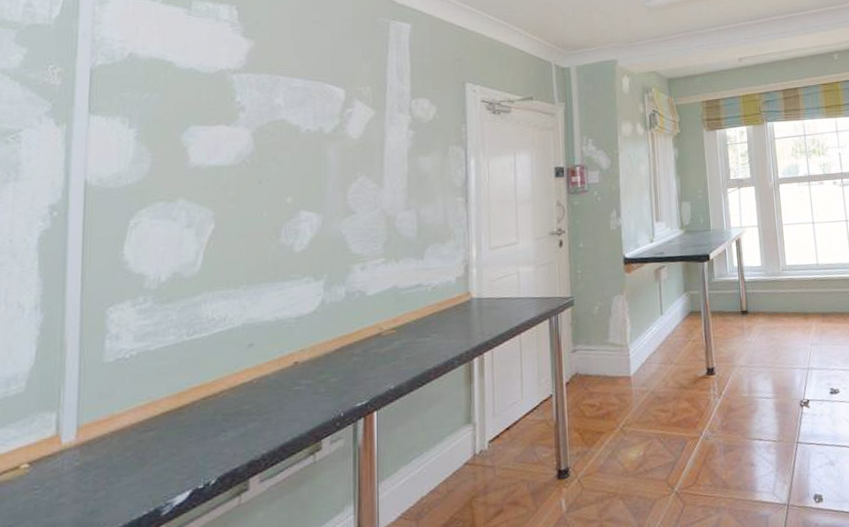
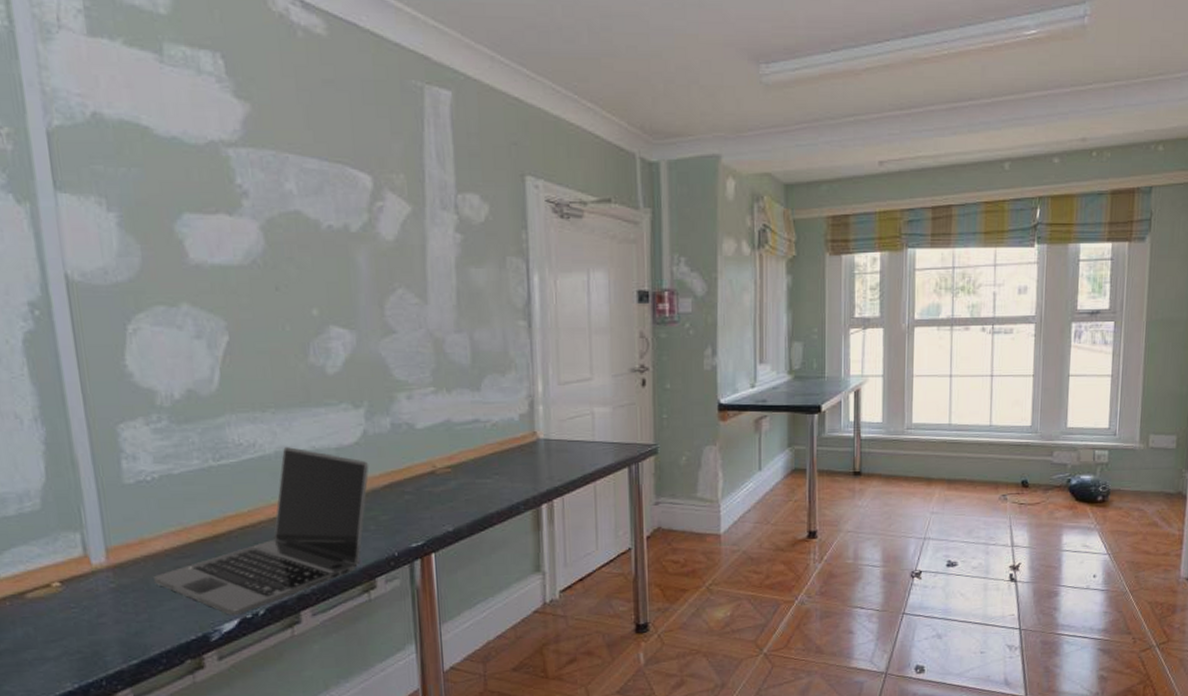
laptop: none [117,319,324,488] -> present [154,447,369,616]

